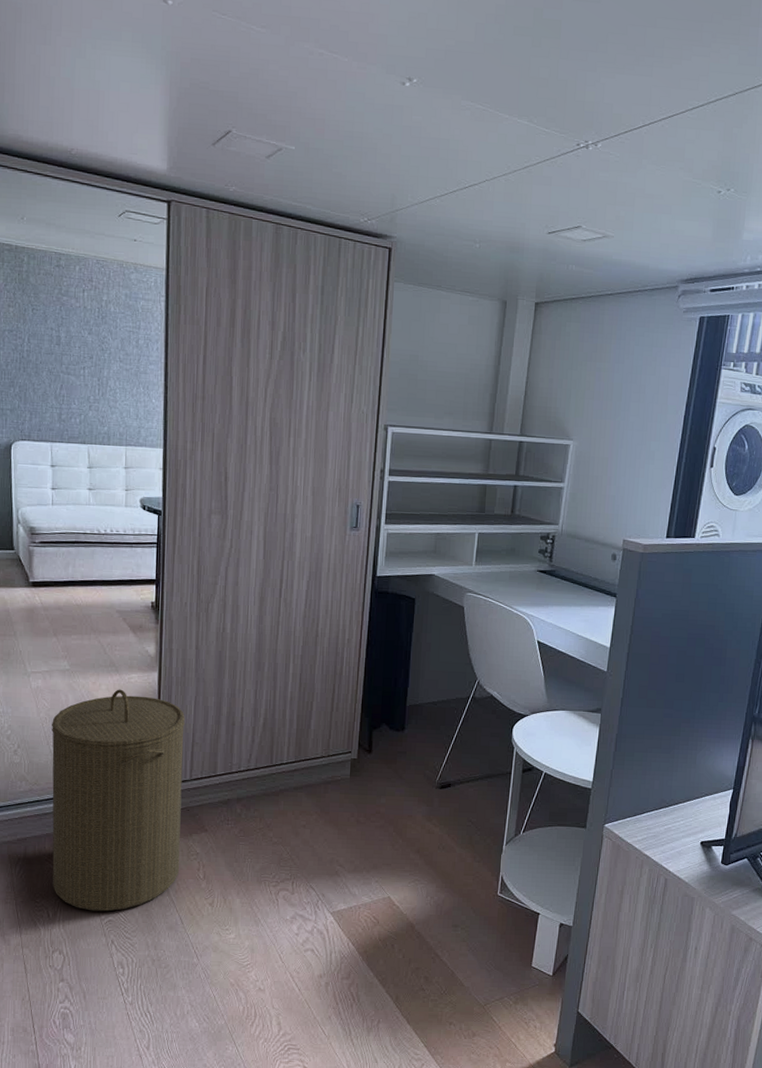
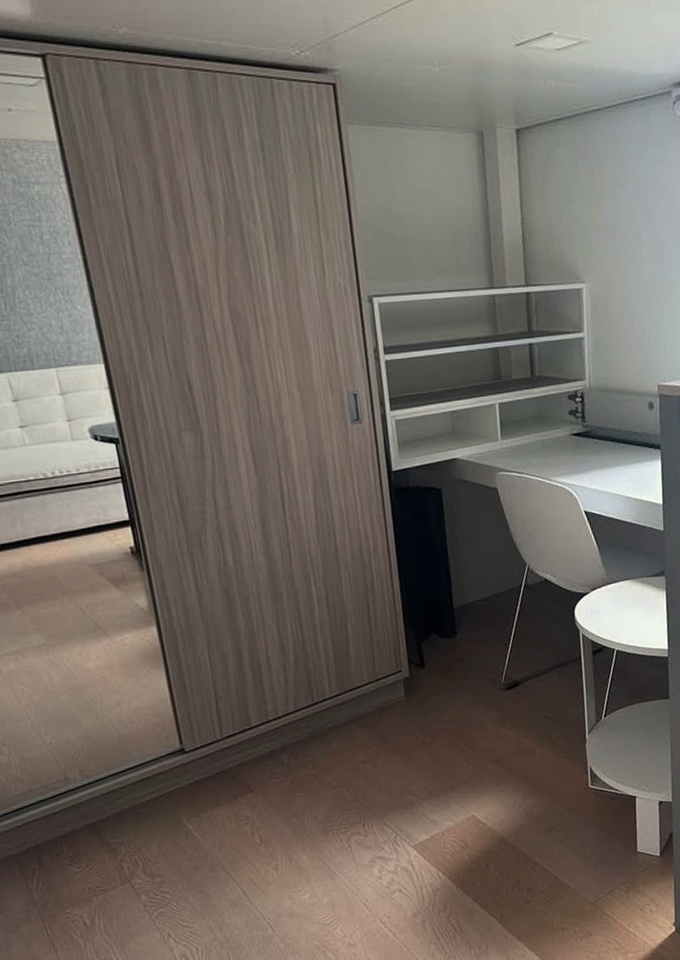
laundry hamper: present [52,689,185,912] -> none [37,654,231,909]

